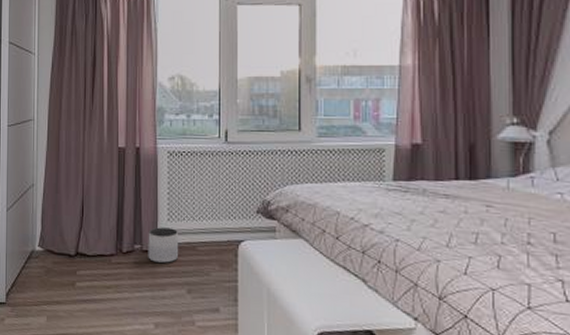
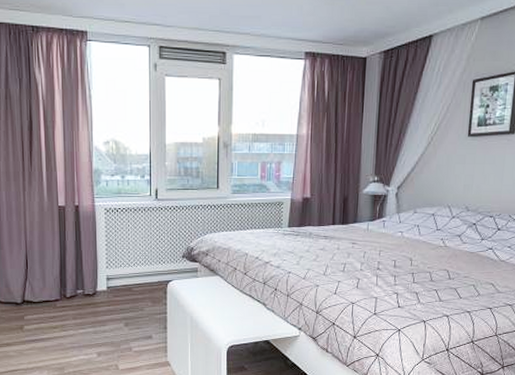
planter: present [148,227,178,264] -> none [89,274,116,304]

